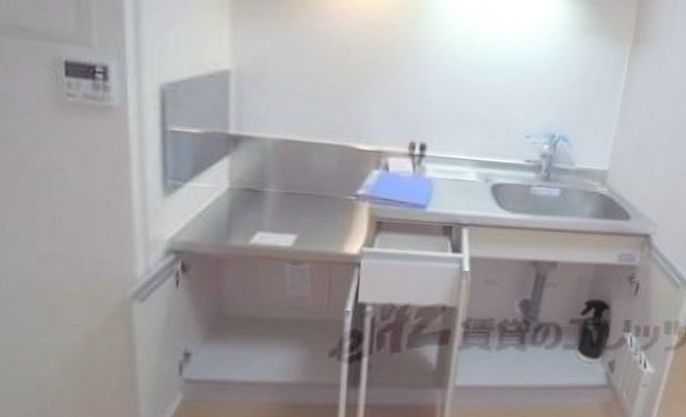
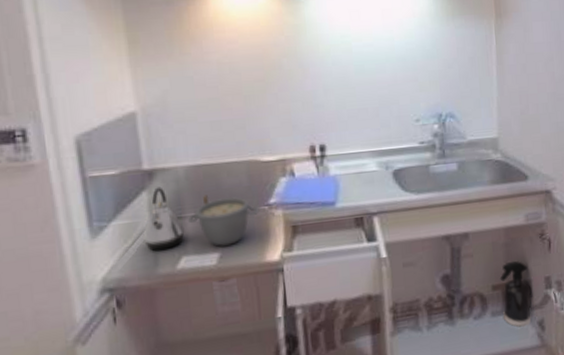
kettle: none [219,155,264,222] -> present [143,187,185,251]
cooking pot: none [268,173,344,229] -> present [187,195,258,247]

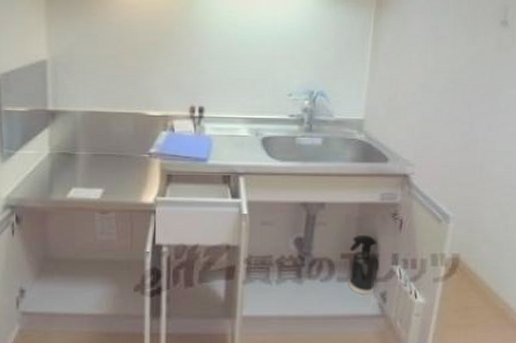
kettle: present [143,187,185,251] -> none [42,126,77,181]
cooking pot: present [187,195,258,247] -> none [79,138,140,184]

